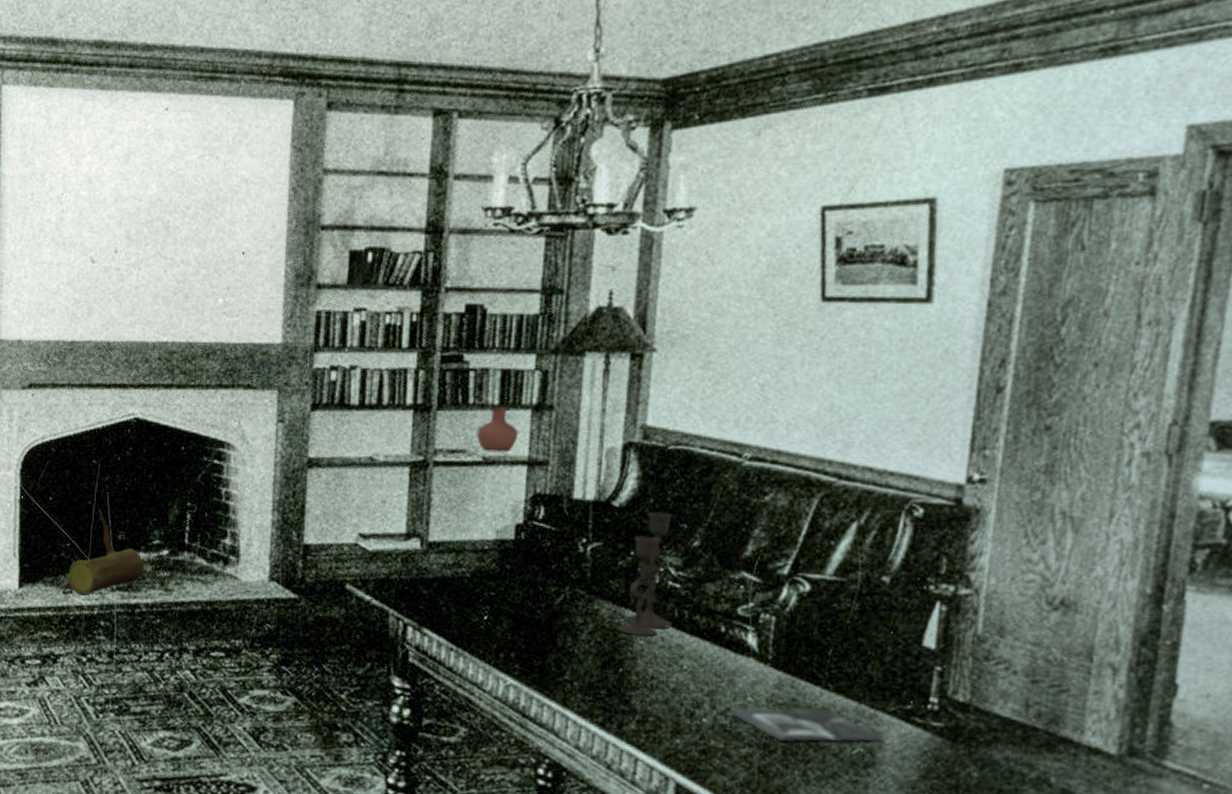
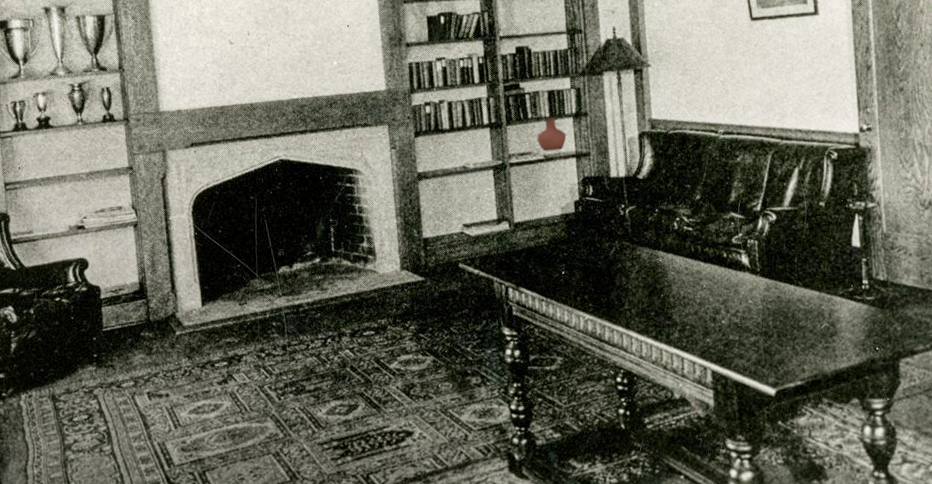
decorative log: present [64,508,145,596] -> none [239,233,303,304]
candlestick: present [617,511,673,636] -> none [654,178,691,269]
magazine: present [729,706,885,742] -> none [738,299,840,327]

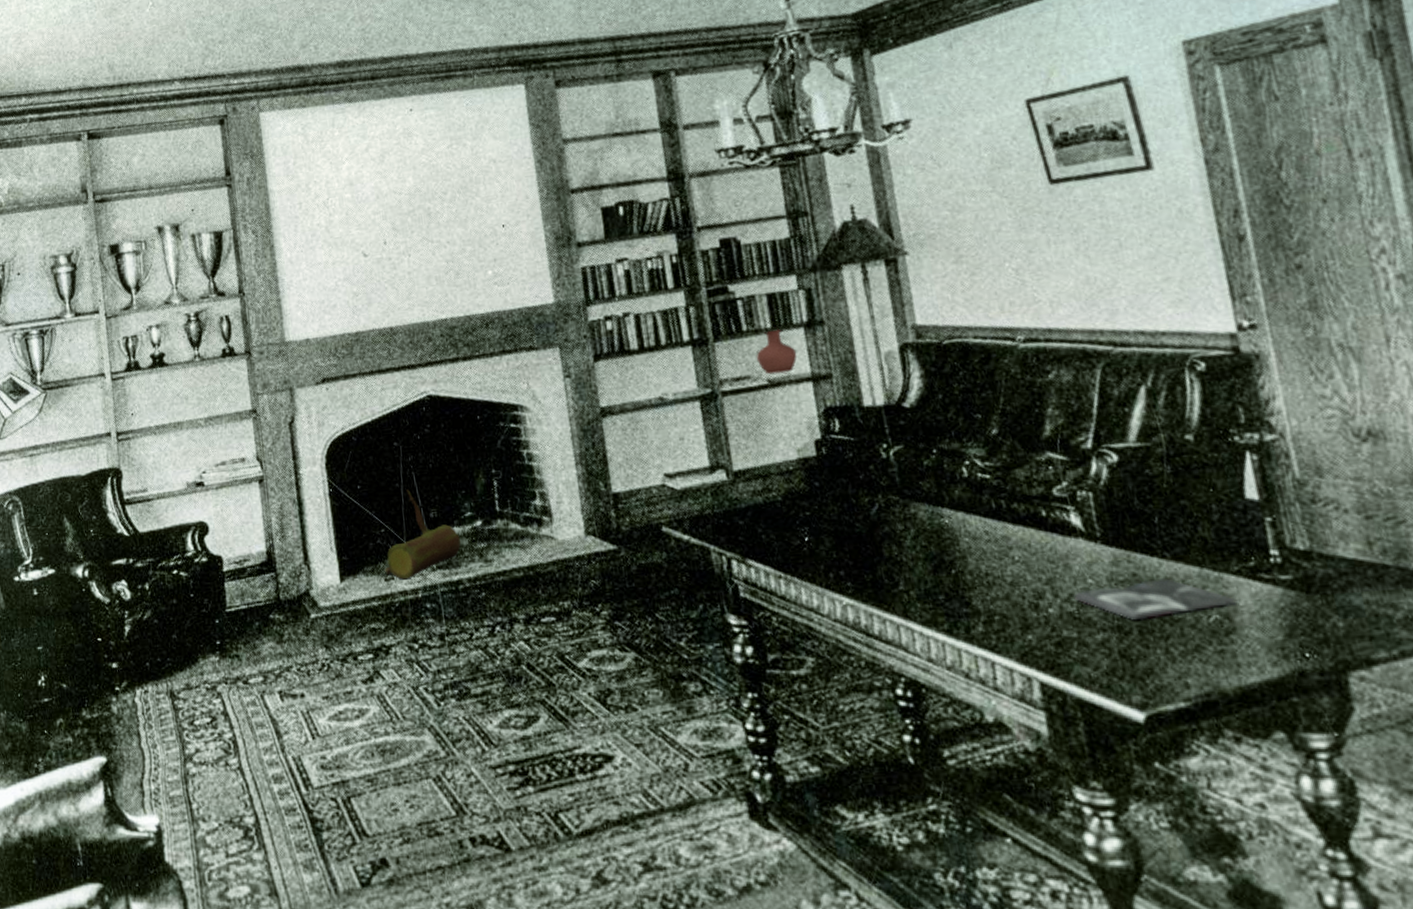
decorative log: none [239,233,303,304] -> present [384,489,461,580]
magazine: none [738,299,840,327] -> present [1073,578,1238,620]

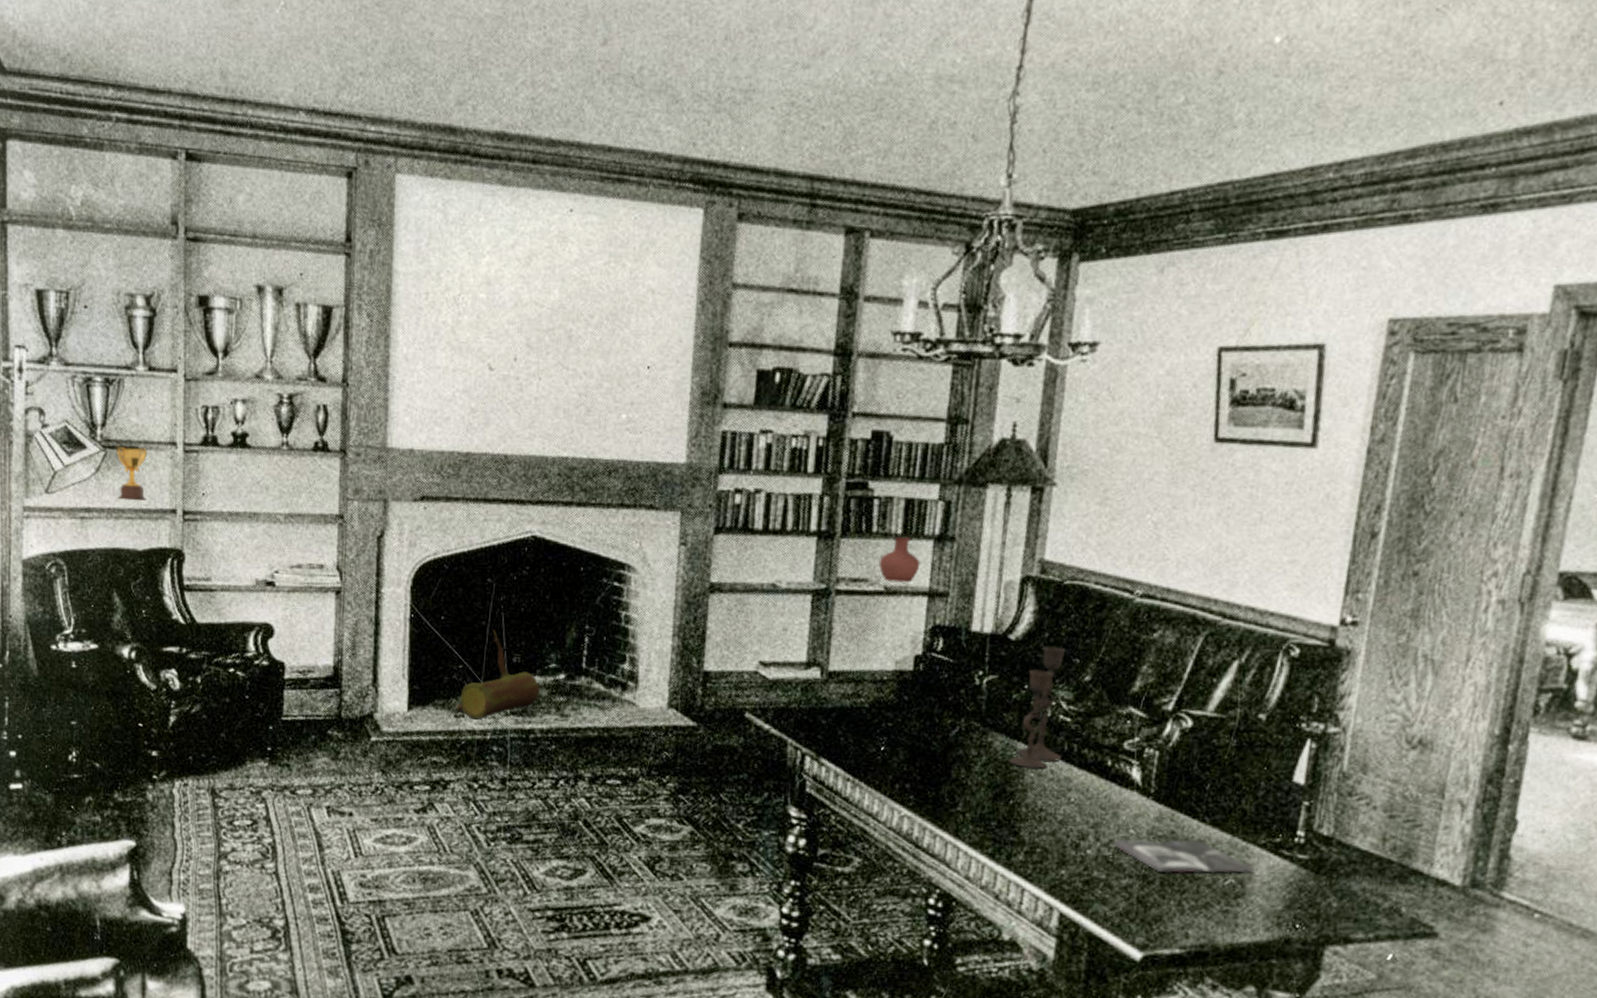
award: none [54,382,85,433] -> present [115,444,147,502]
candlestick: none [932,406,992,534] -> present [1009,646,1066,769]

